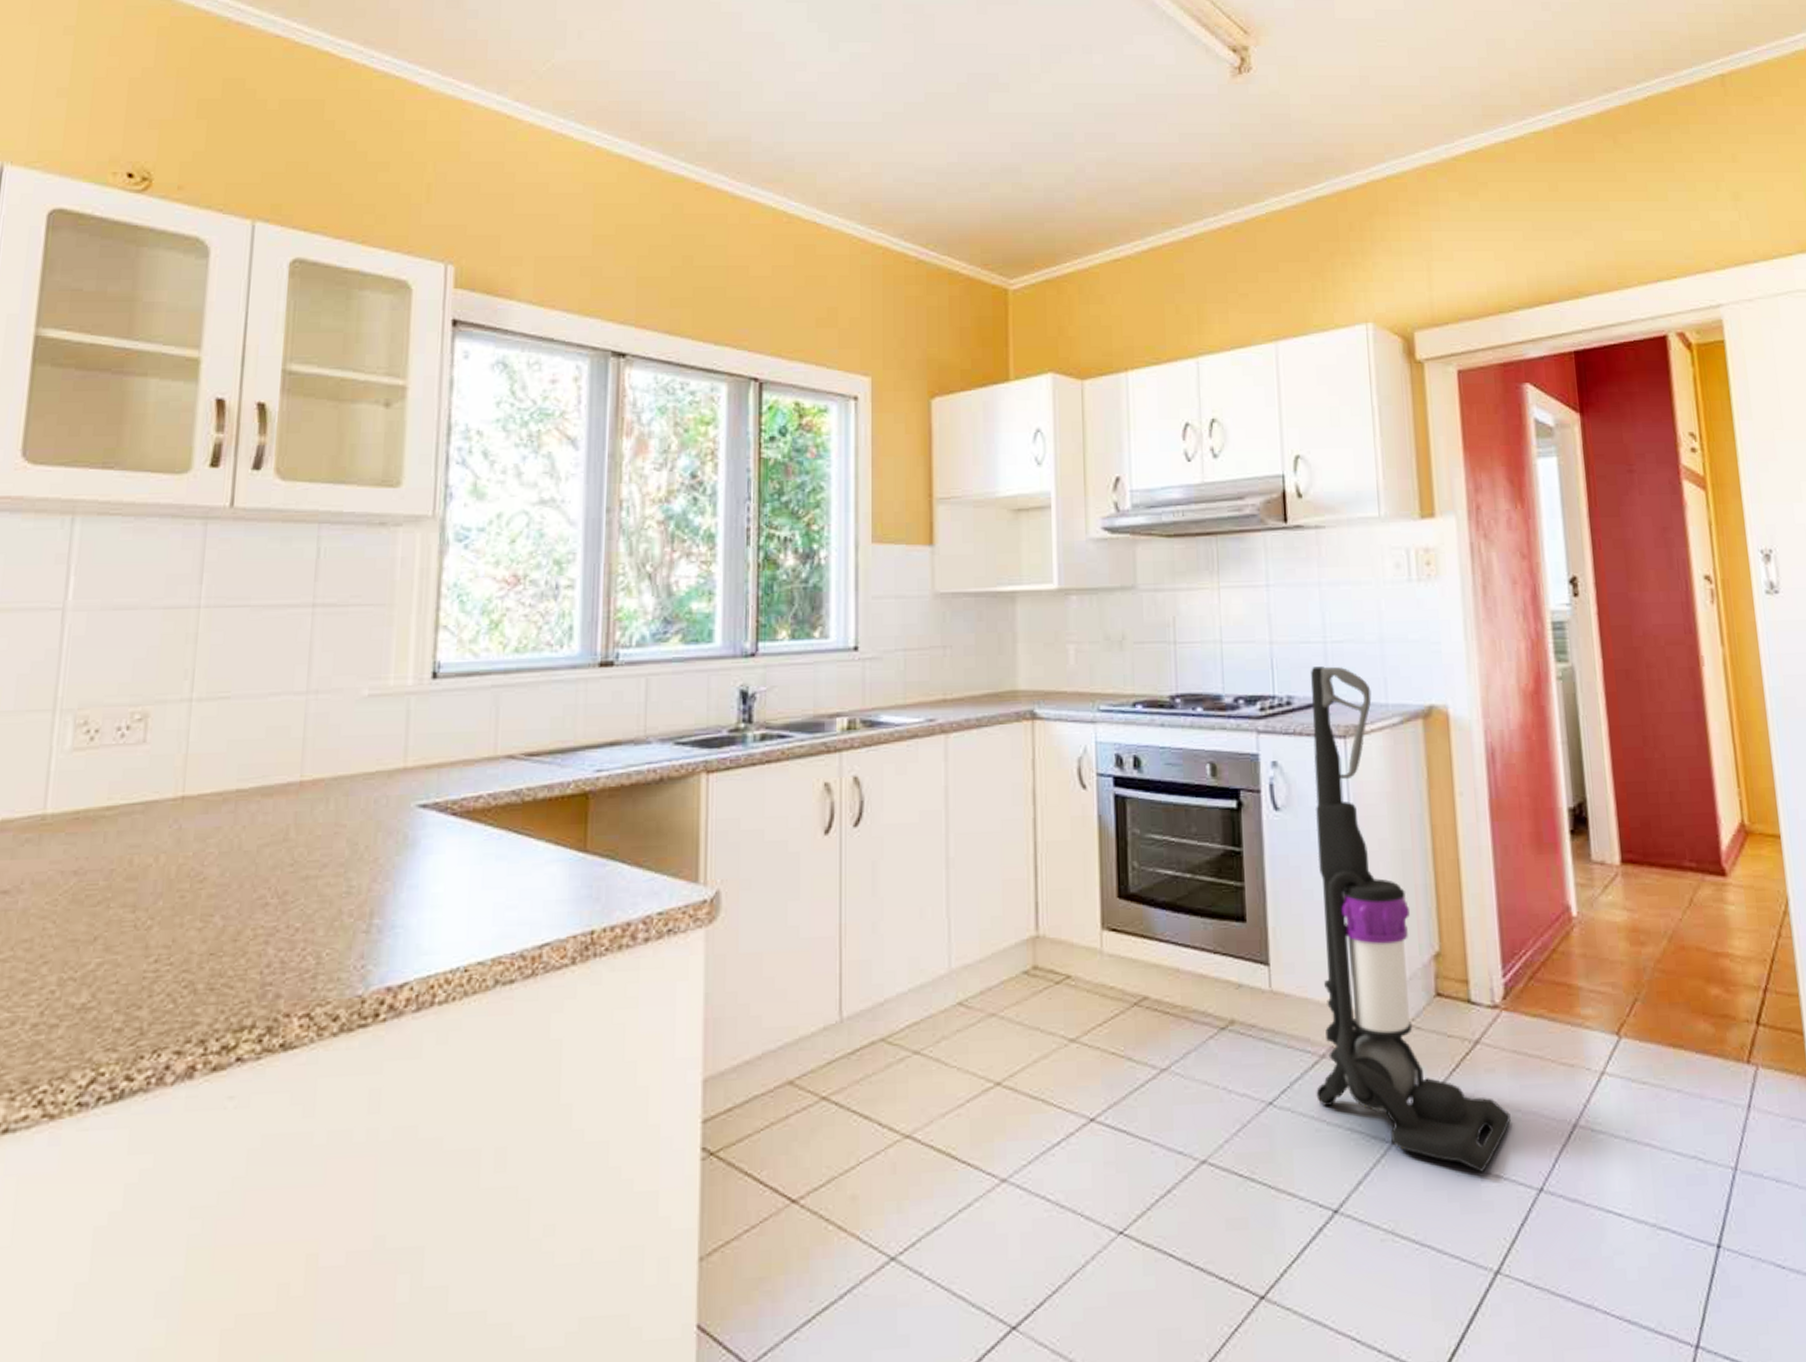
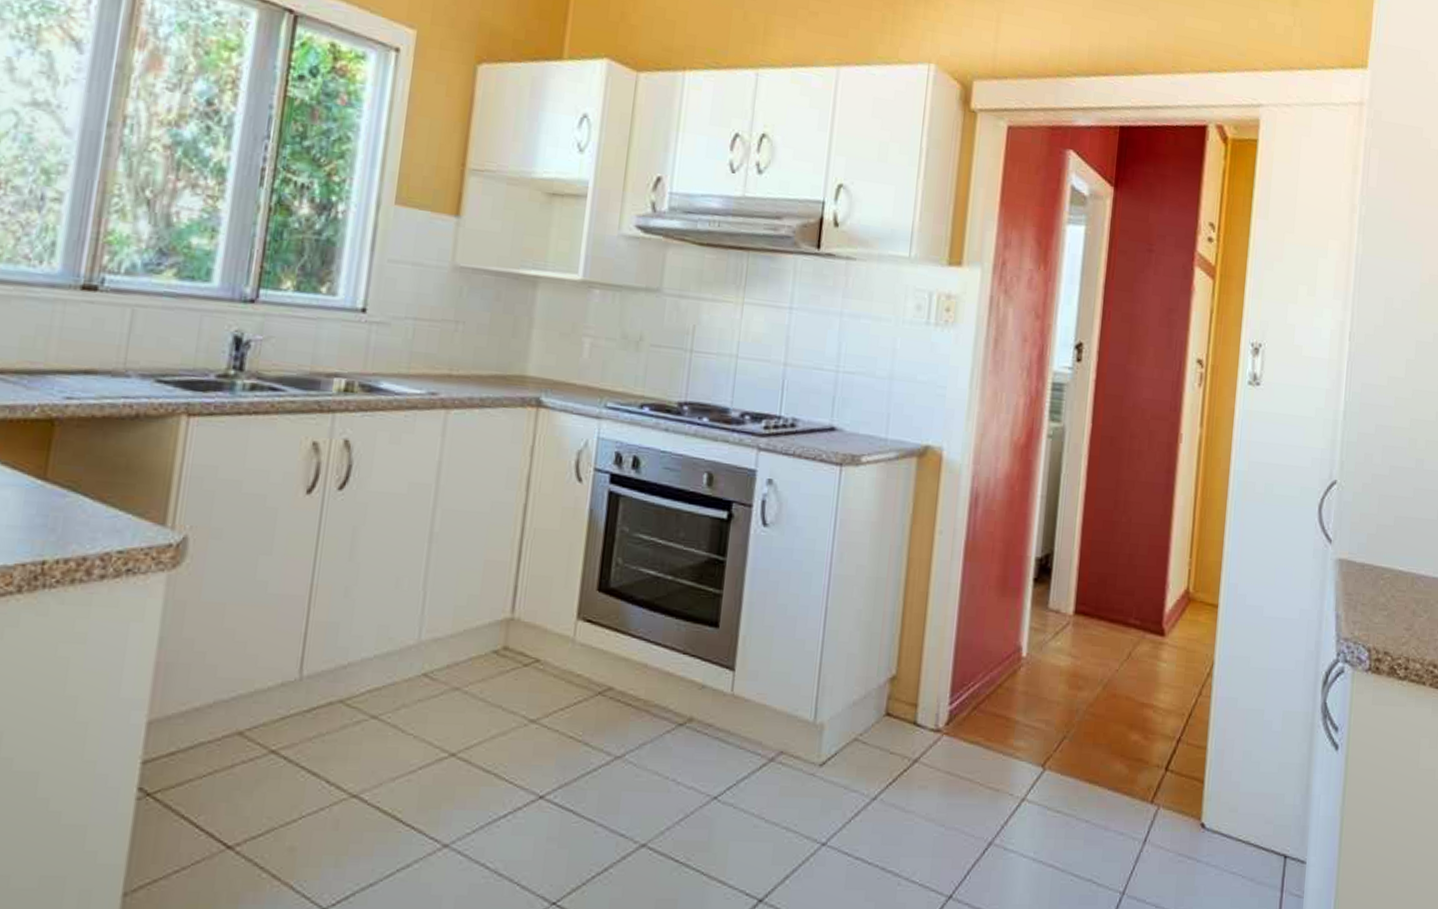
vacuum cleaner: present [1310,666,1511,1172] -> none [759,393,934,877]

